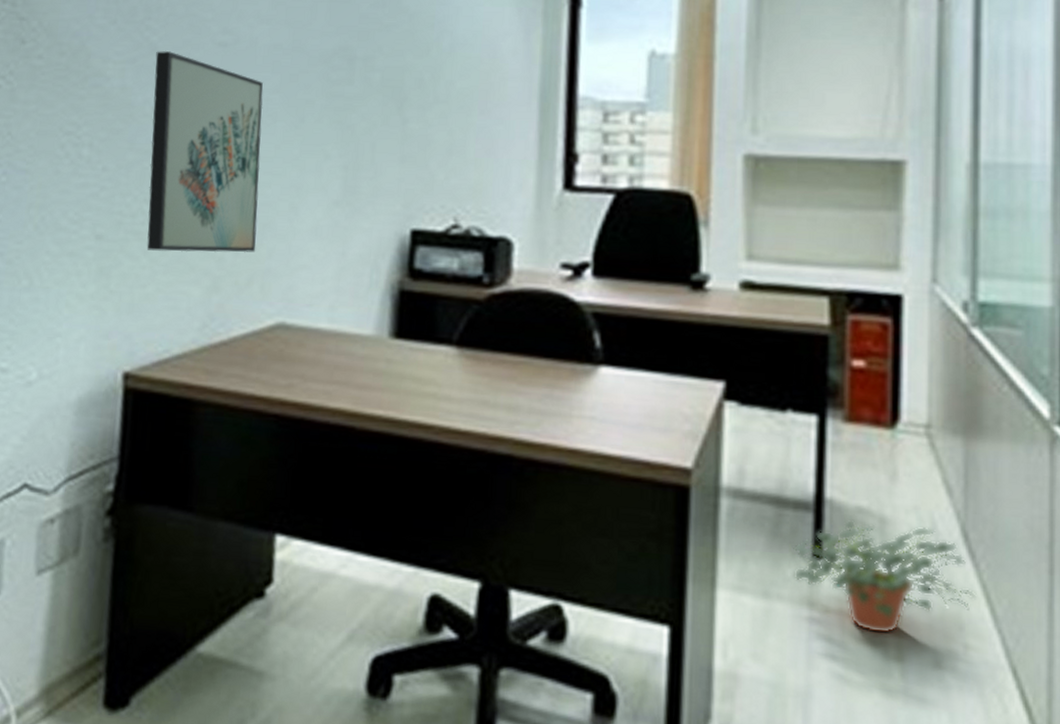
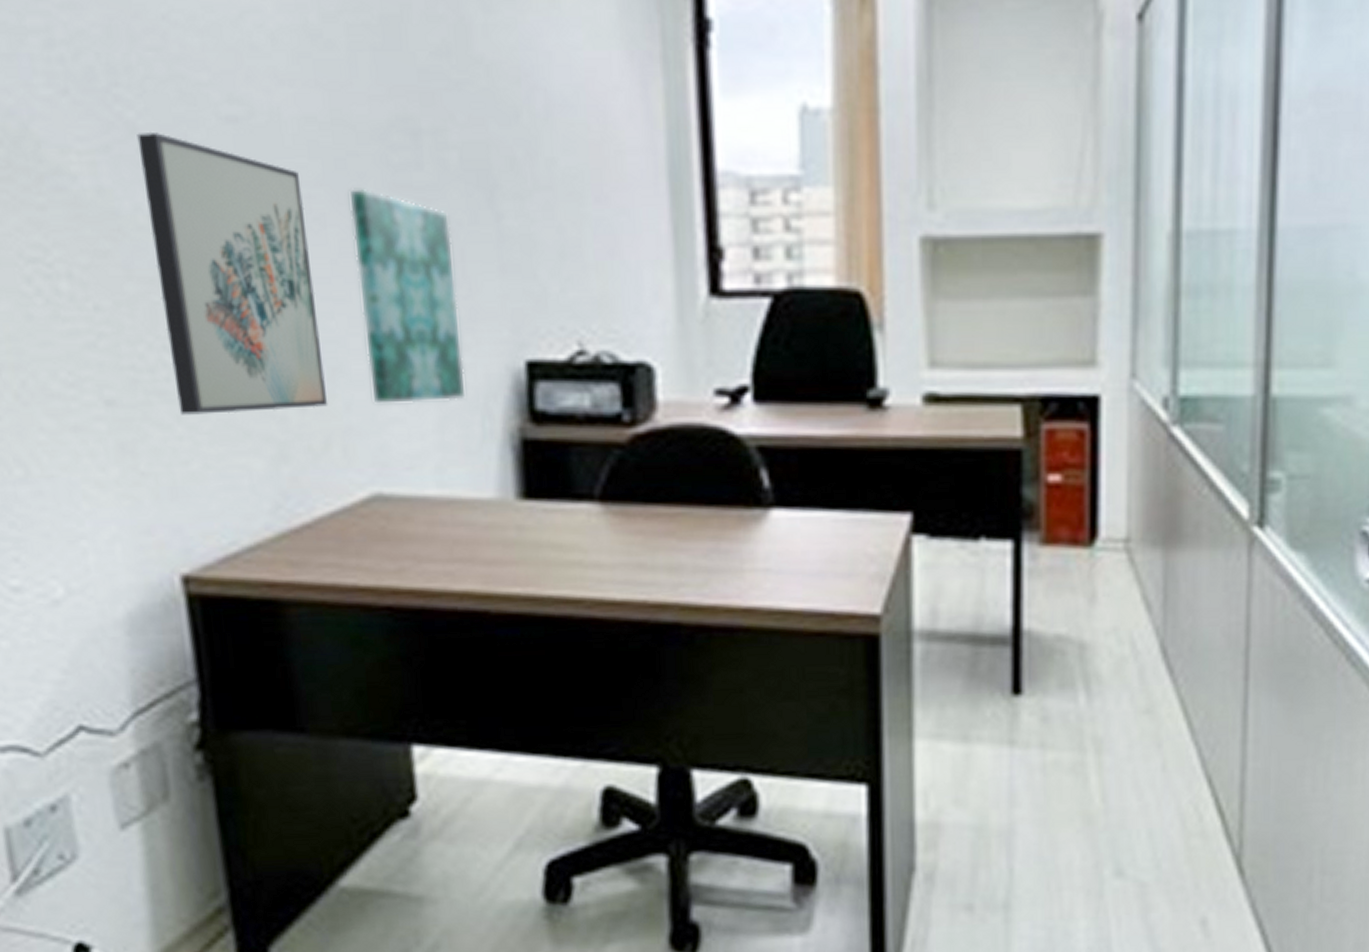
wall art: none [289,95,368,256] -> present [348,188,467,405]
potted plant: present [793,519,977,635] -> none [991,647,1175,763]

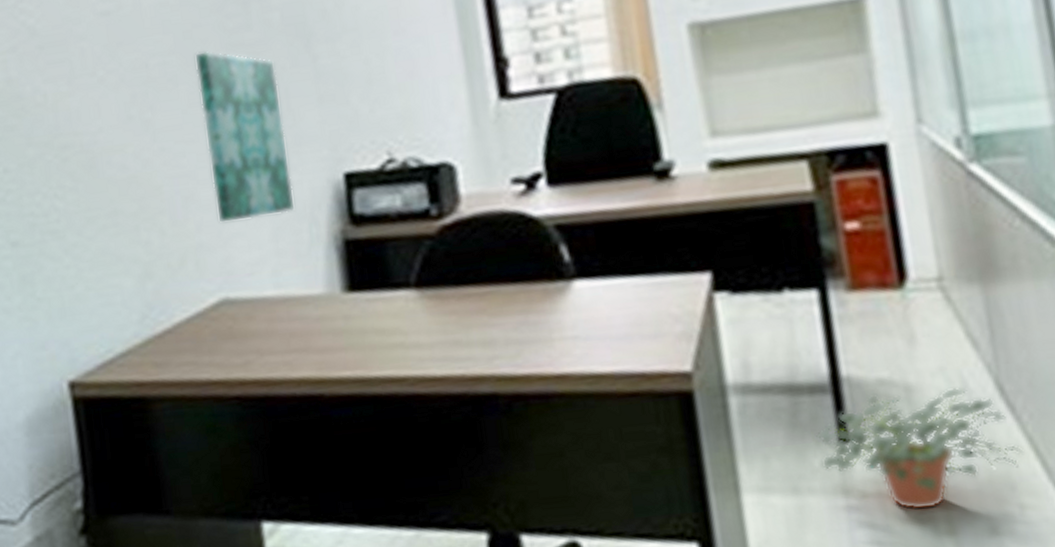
wall art: present [137,133,328,415] -> none [36,32,183,248]
potted plant: none [991,647,1175,763] -> present [816,386,1024,511]

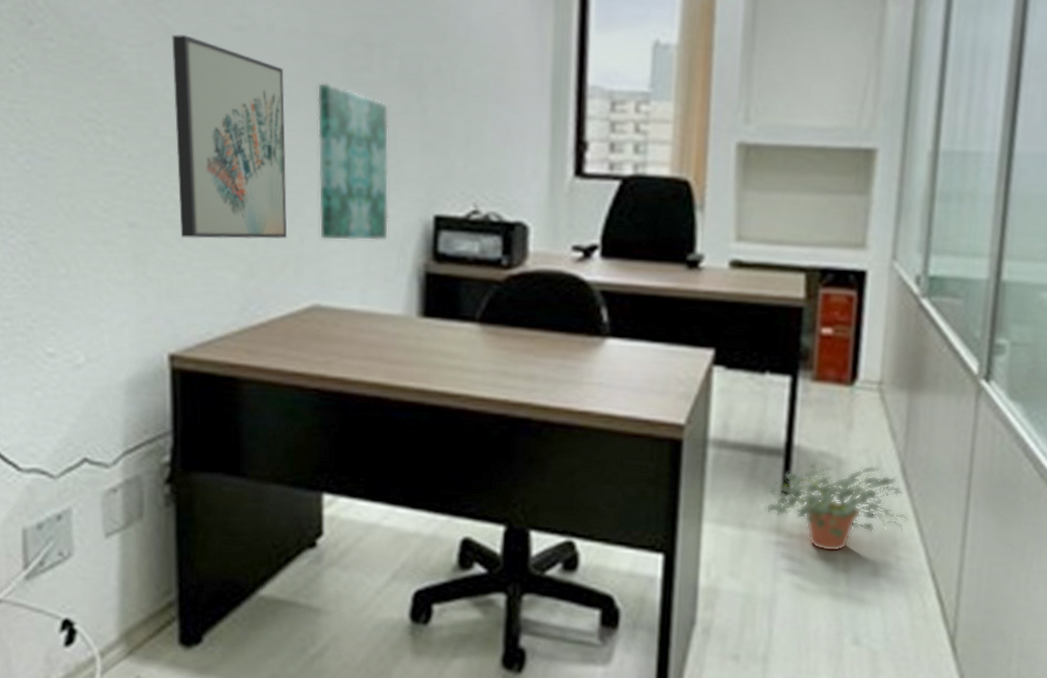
wall art: none [36,32,183,248] -> present [172,34,288,239]

